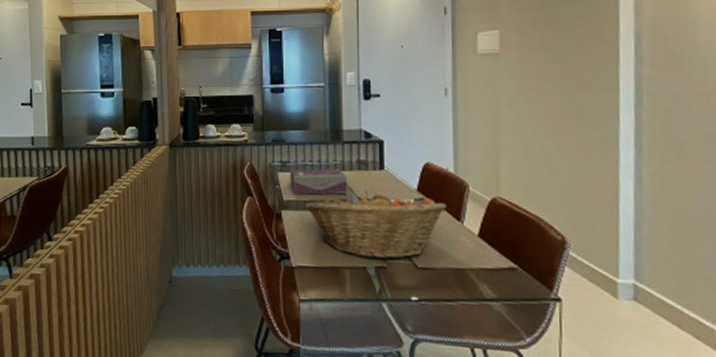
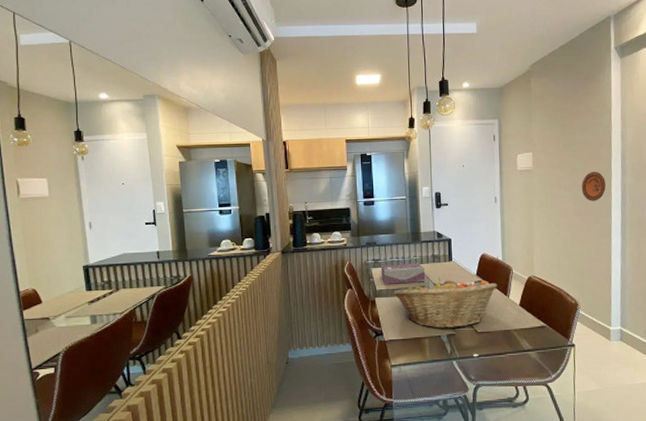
decorative plate: none [572,58,610,99] -> present [581,172,606,201]

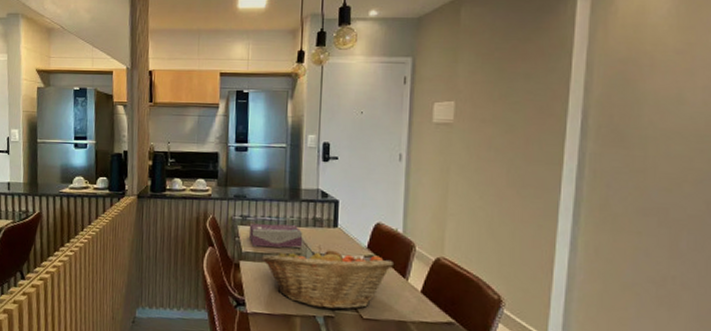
decorative plate: present [581,172,606,201] -> none [519,132,556,170]

